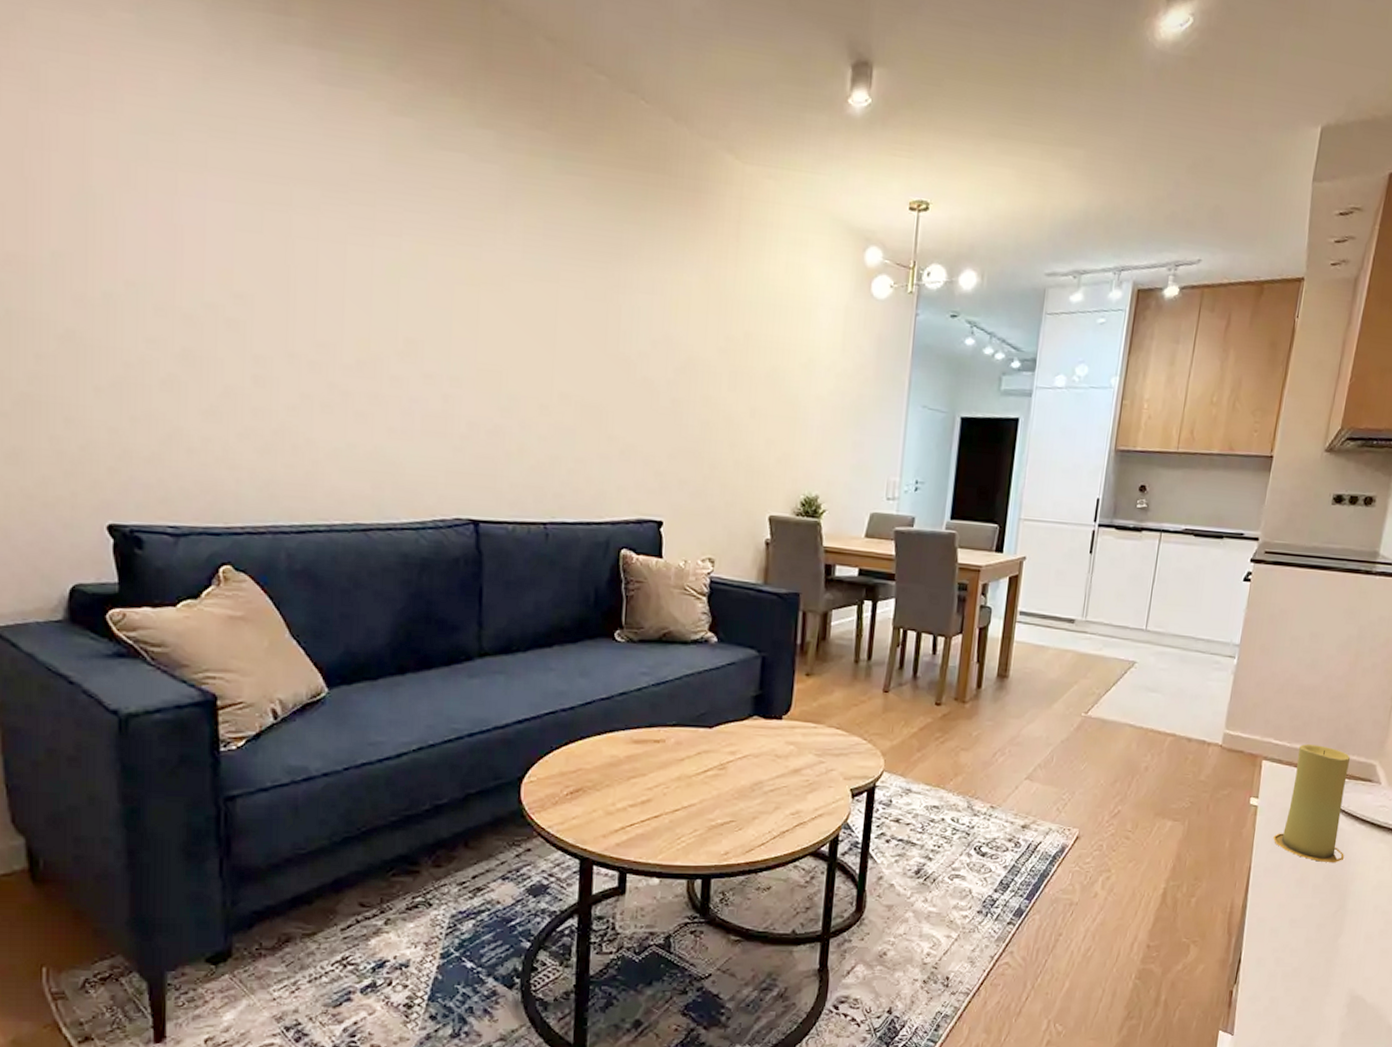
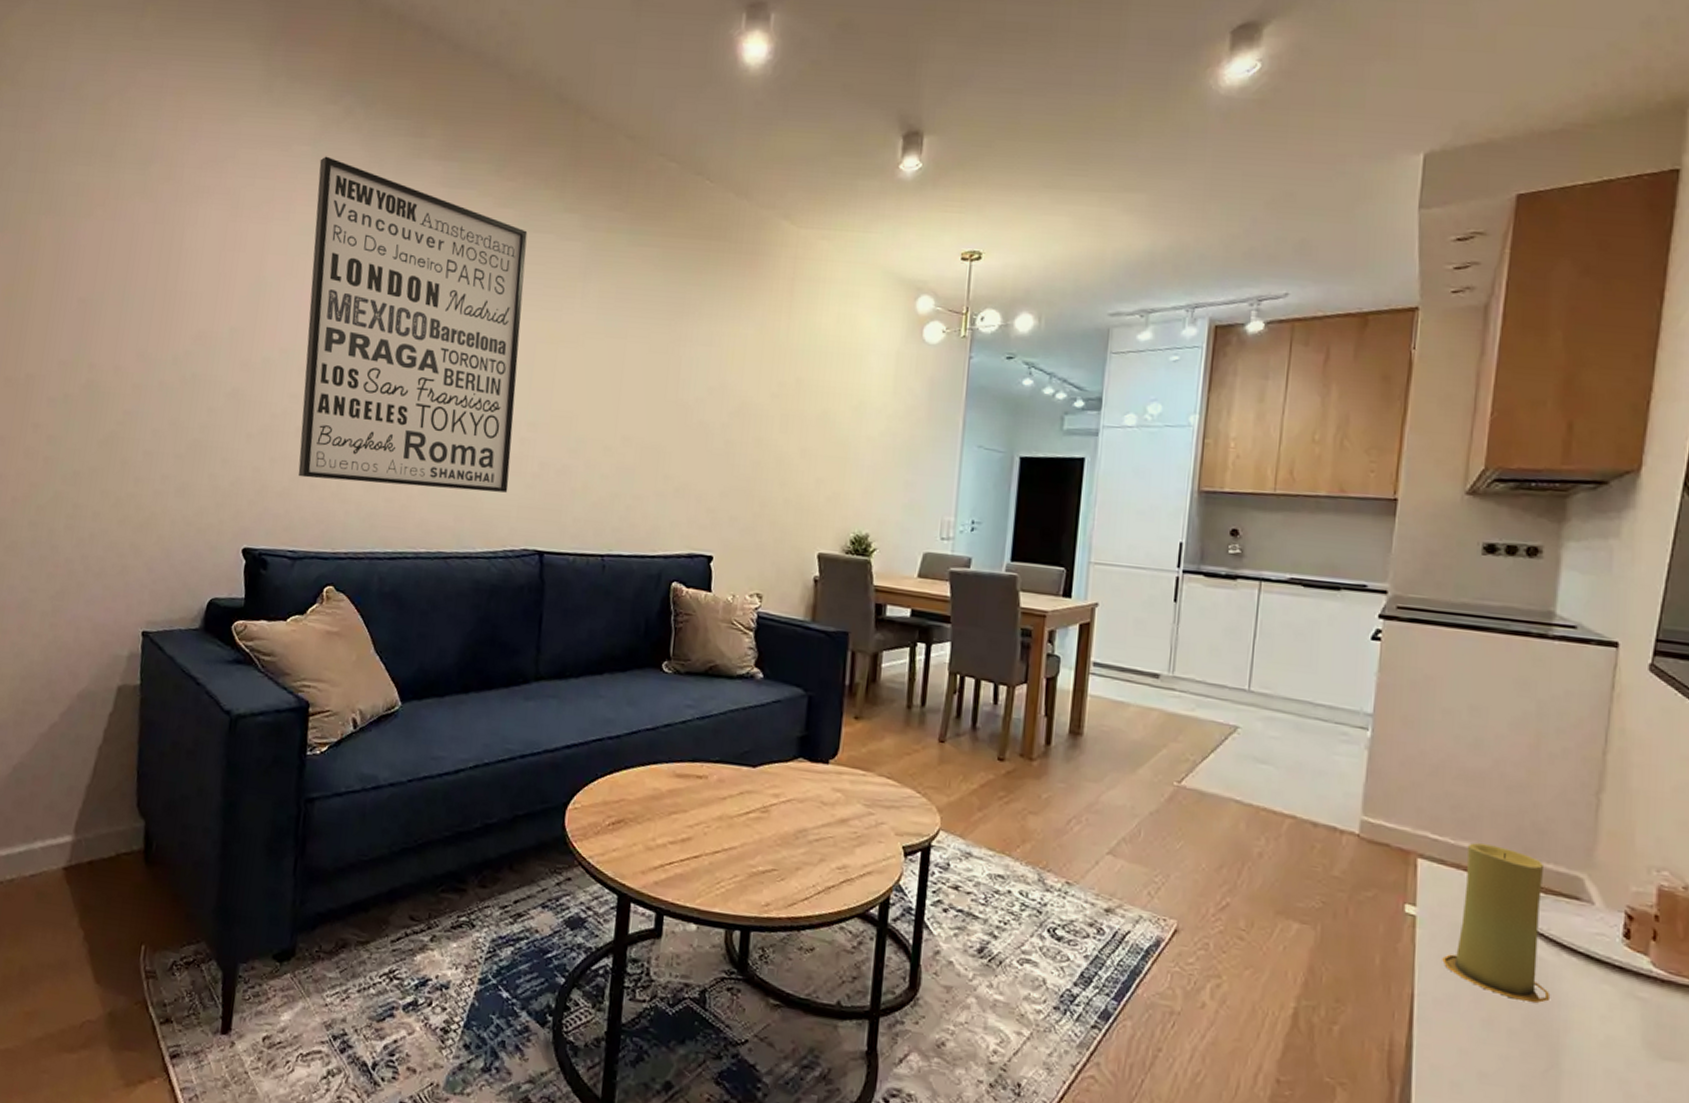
wall art: none [149,29,434,456] -> present [298,156,528,493]

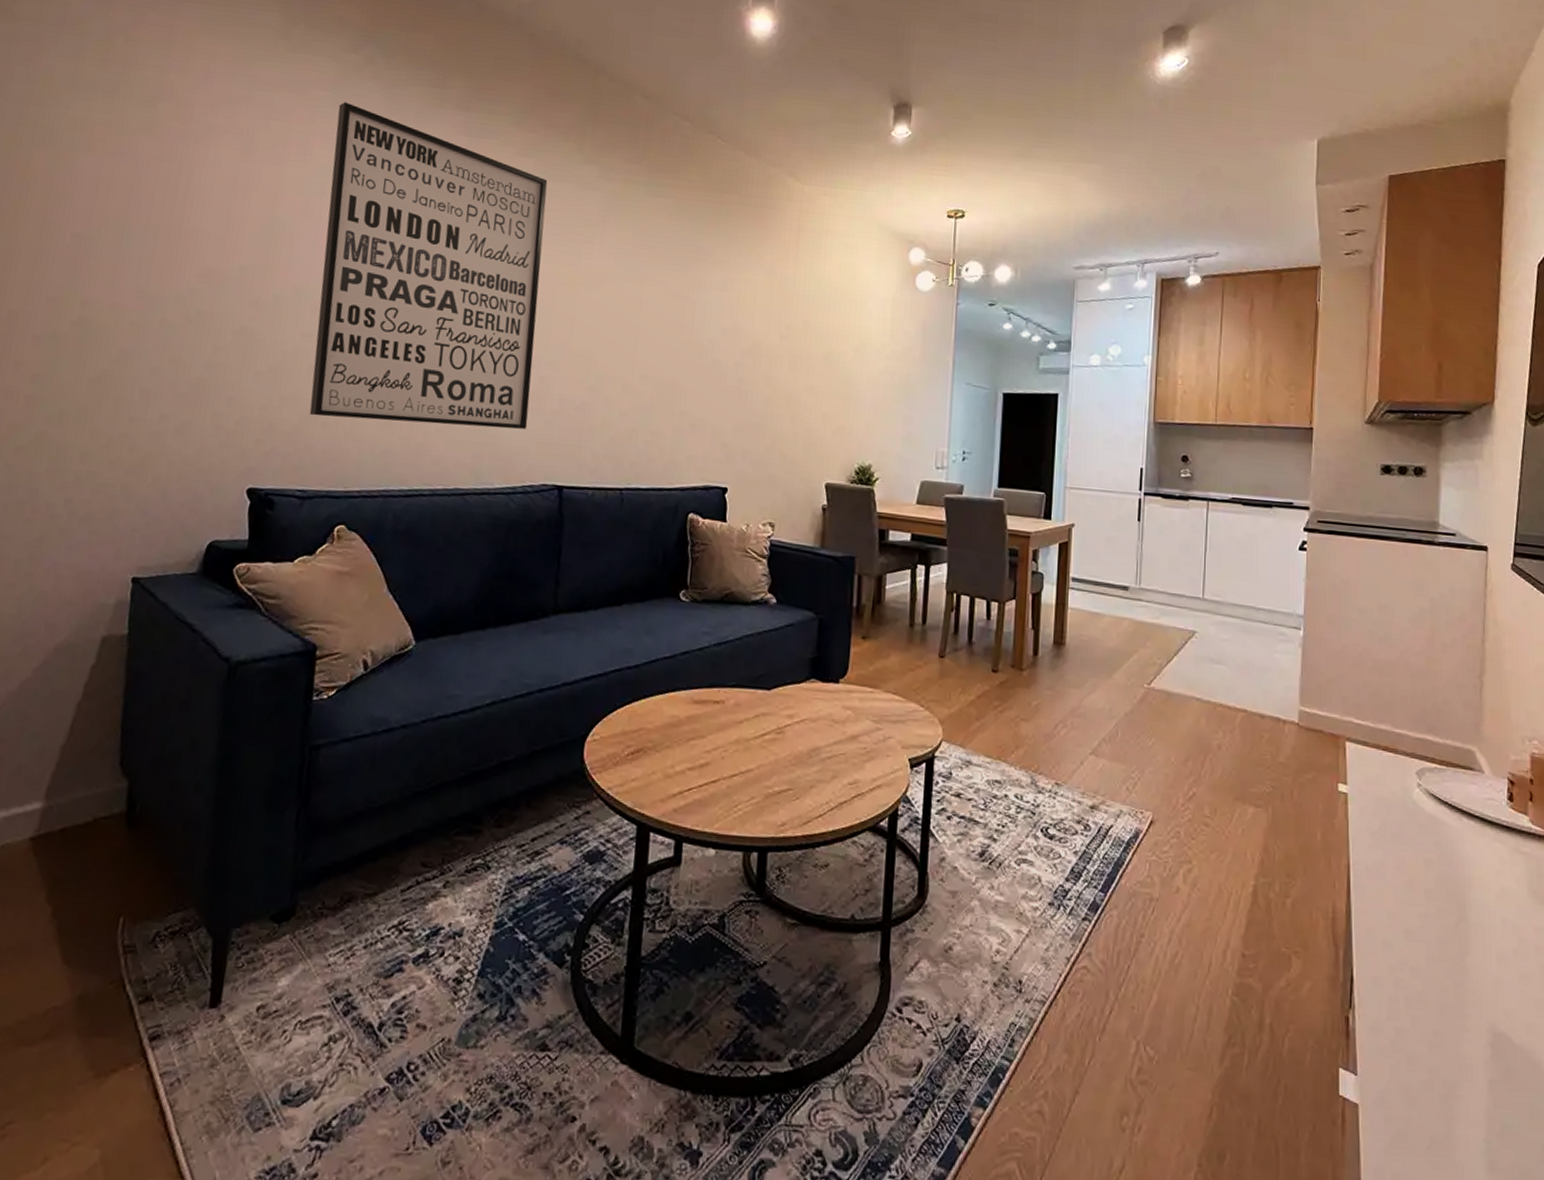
candle: present [1442,843,1549,1004] -> none [1370,725,1455,865]

